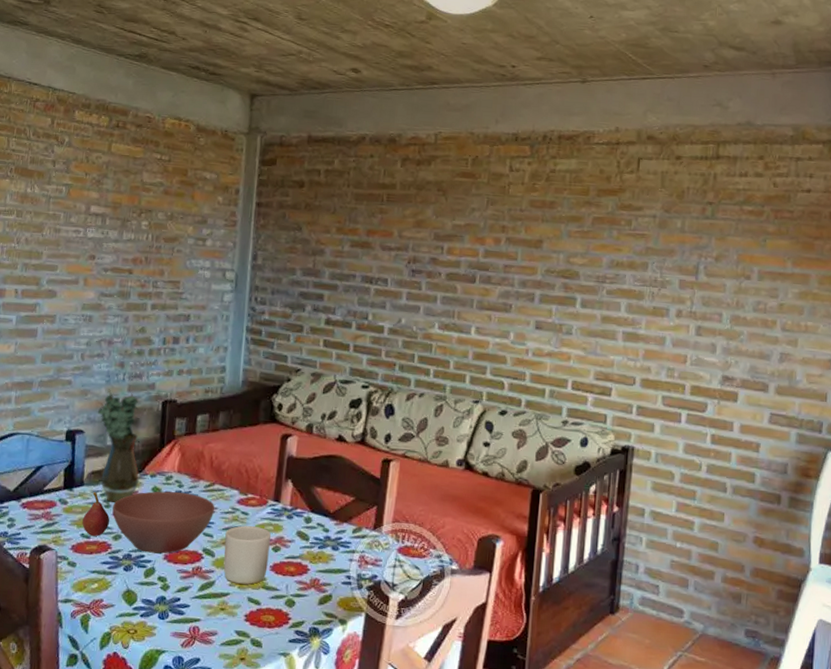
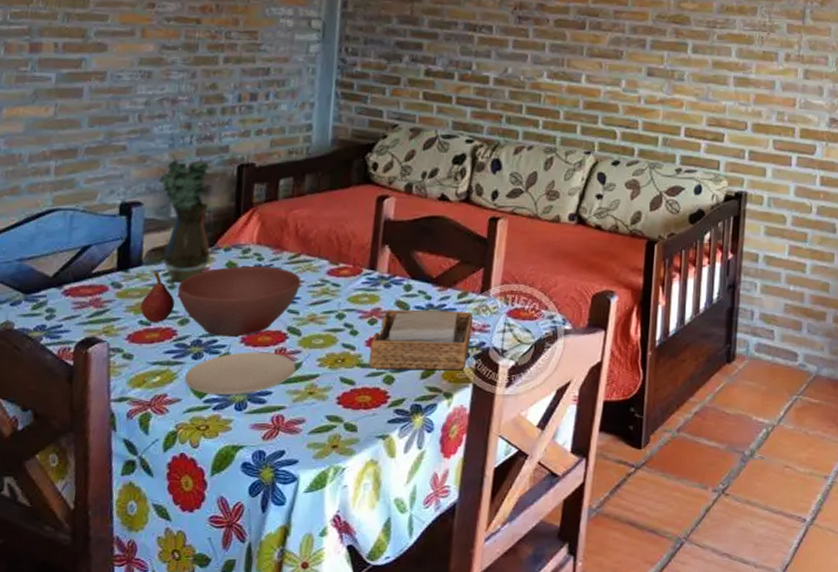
plate: none [117,567,210,606] -> present [184,352,296,395]
mug: present [223,525,271,585] -> none [311,299,366,363]
napkin holder: none [272,539,367,600] -> present [369,309,473,371]

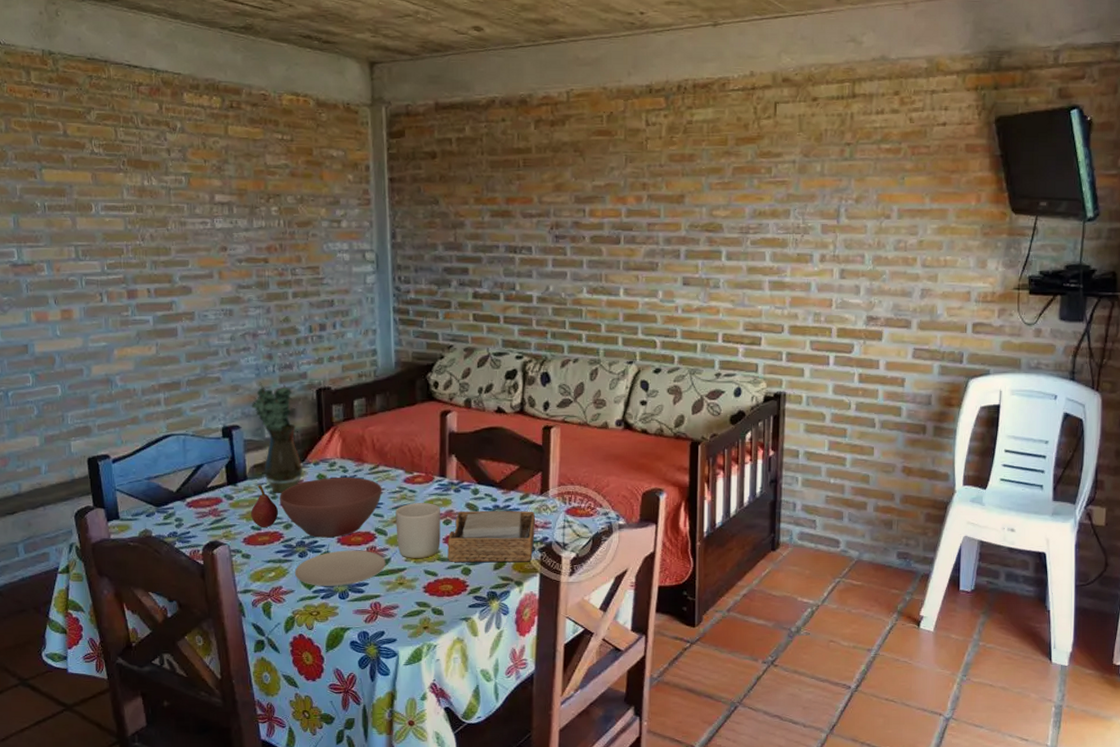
mug: none [311,299,366,363] -> present [395,503,441,558]

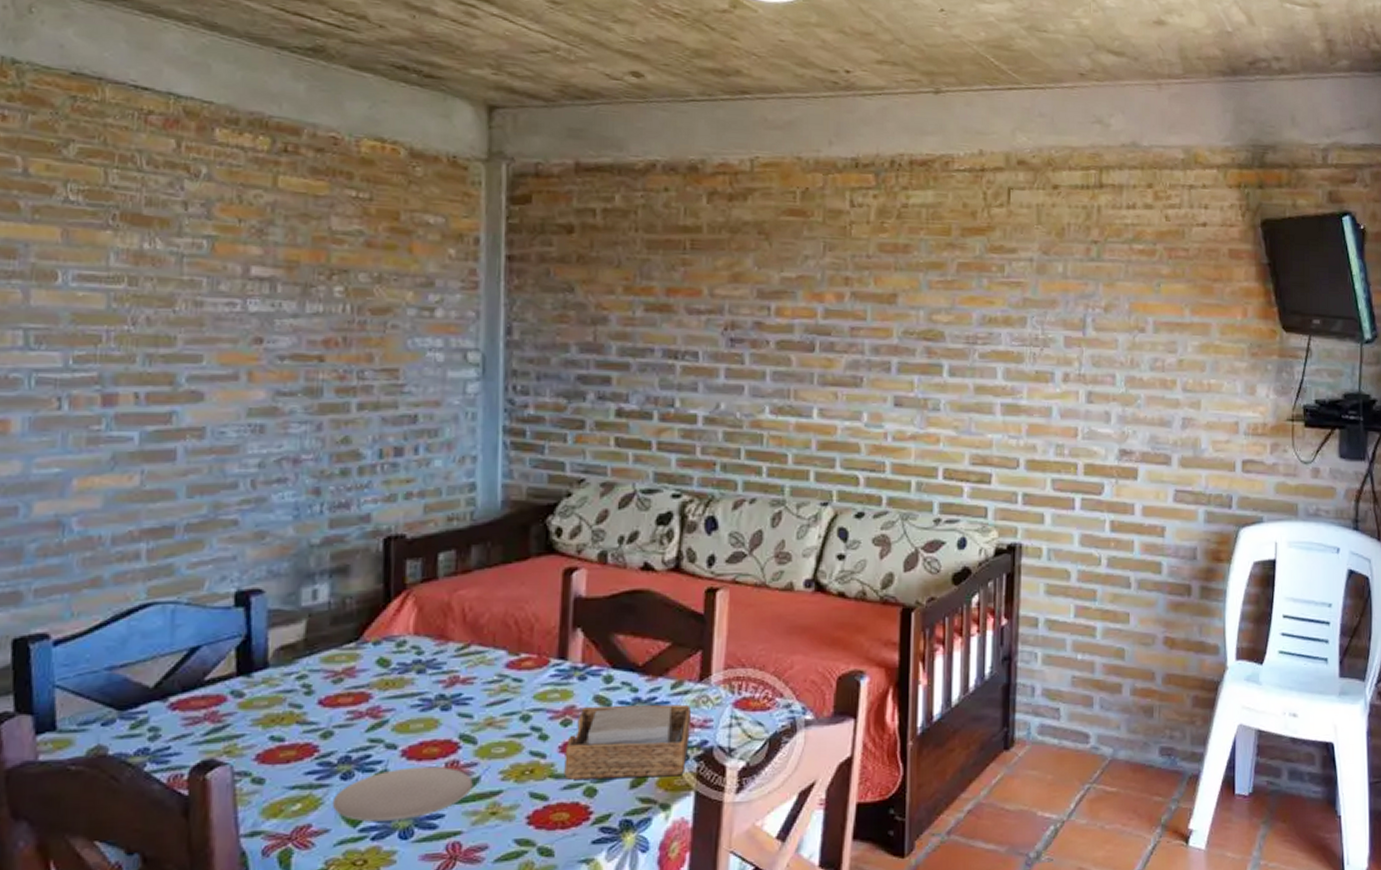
vase: present [251,382,303,493] -> none [282,527,355,686]
fruit: present [251,484,279,528] -> none [270,674,315,739]
bowl: present [280,477,383,538] -> none [317,662,474,750]
mug: present [395,503,441,558] -> none [490,696,557,776]

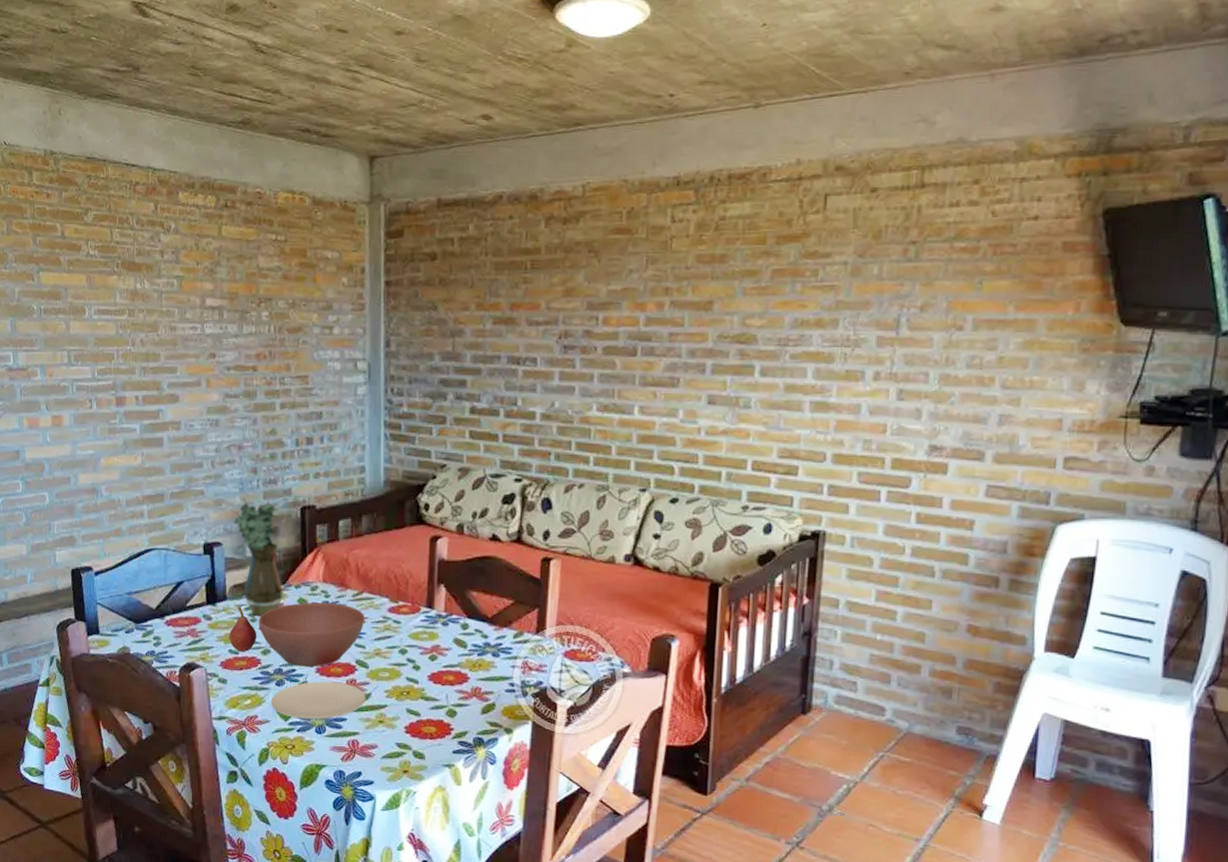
fruit: none [270,674,315,739] -> present [229,605,257,653]
vase: none [282,527,355,686] -> present [233,497,283,616]
bowl: none [317,662,474,750] -> present [259,602,365,667]
napkin holder: present [564,704,692,780] -> none [432,647,530,708]

